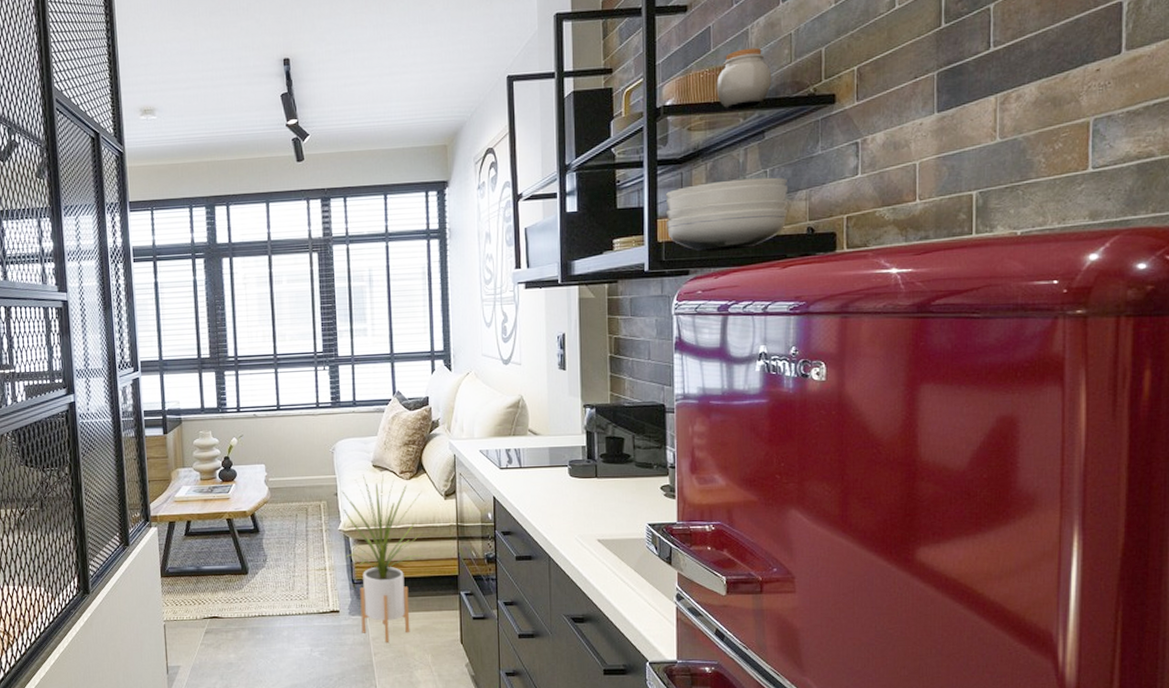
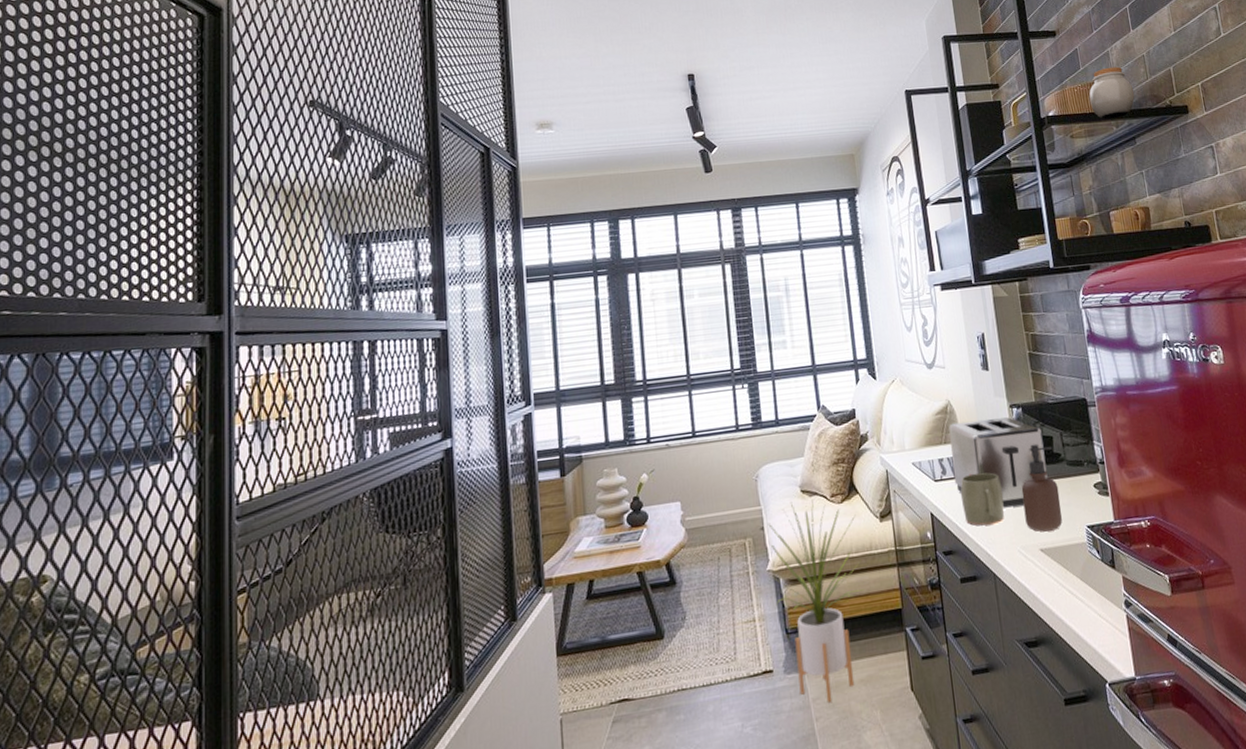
toaster: none [519,416,614,499] -> present [949,417,1048,508]
mug: none [525,465,567,513] -> present [960,472,1005,526]
soap dispenser: none [585,443,624,525] -> present [1021,443,1062,532]
bowl: present [665,177,789,252] -> none [1059,177,1167,248]

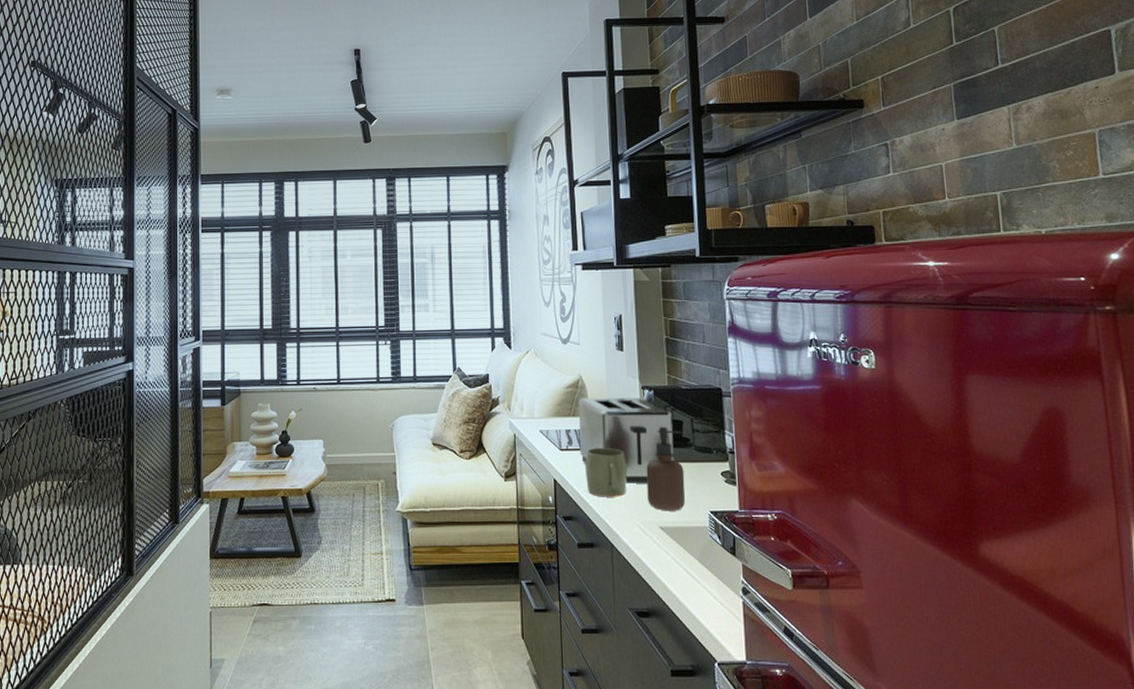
house plant: present [768,499,864,702] -> none [400,452,485,636]
jar: present [1088,66,1135,120] -> none [754,56,805,111]

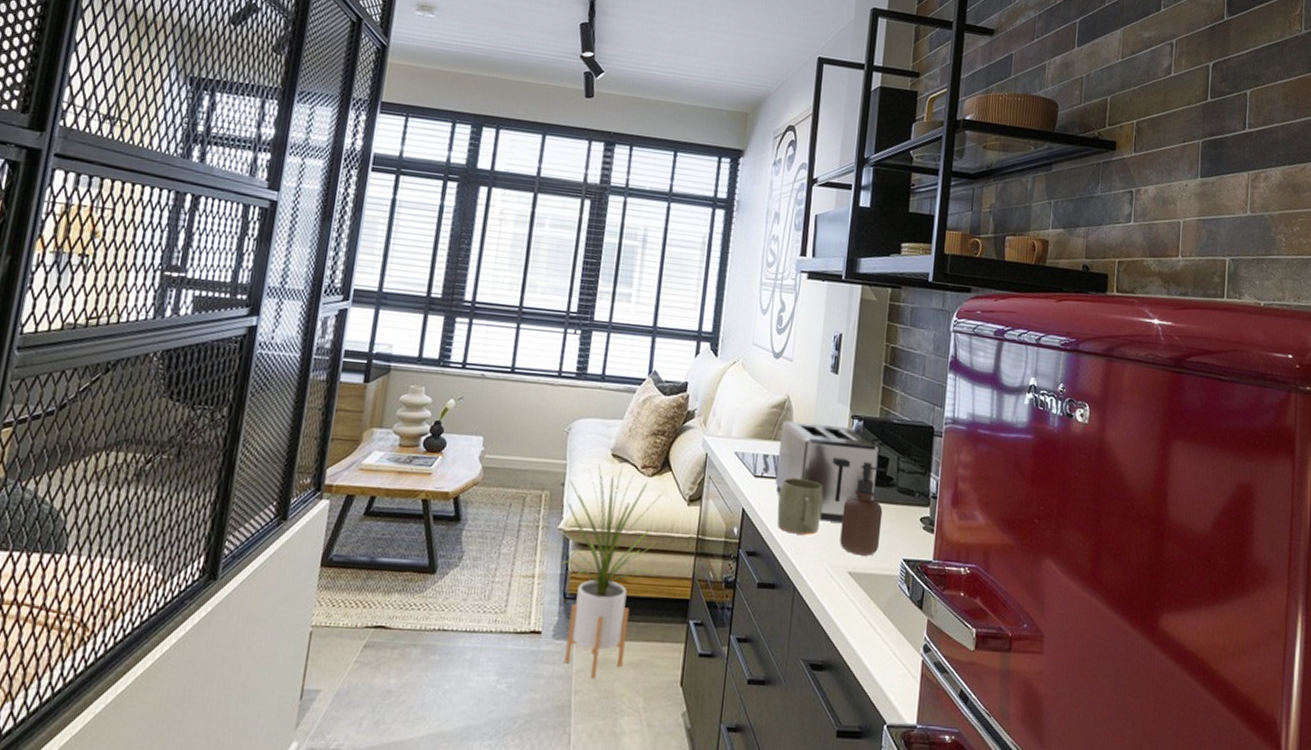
house plant: none [400,452,485,636] -> present [559,464,664,678]

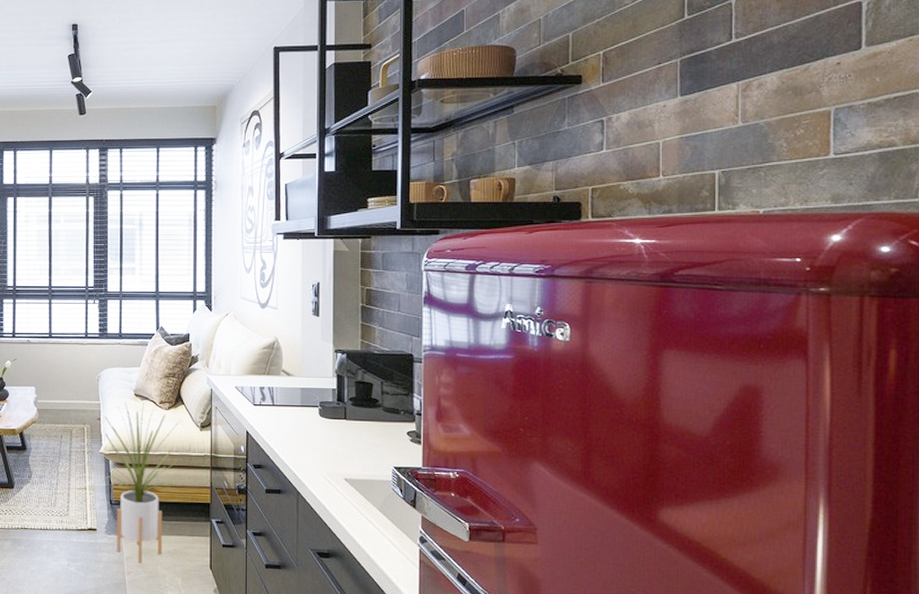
toaster: present [775,420,879,523] -> none [272,358,363,439]
mug: present [777,477,824,535] -> none [277,404,317,450]
soap dispenser: present [839,461,887,556] -> none [334,387,371,465]

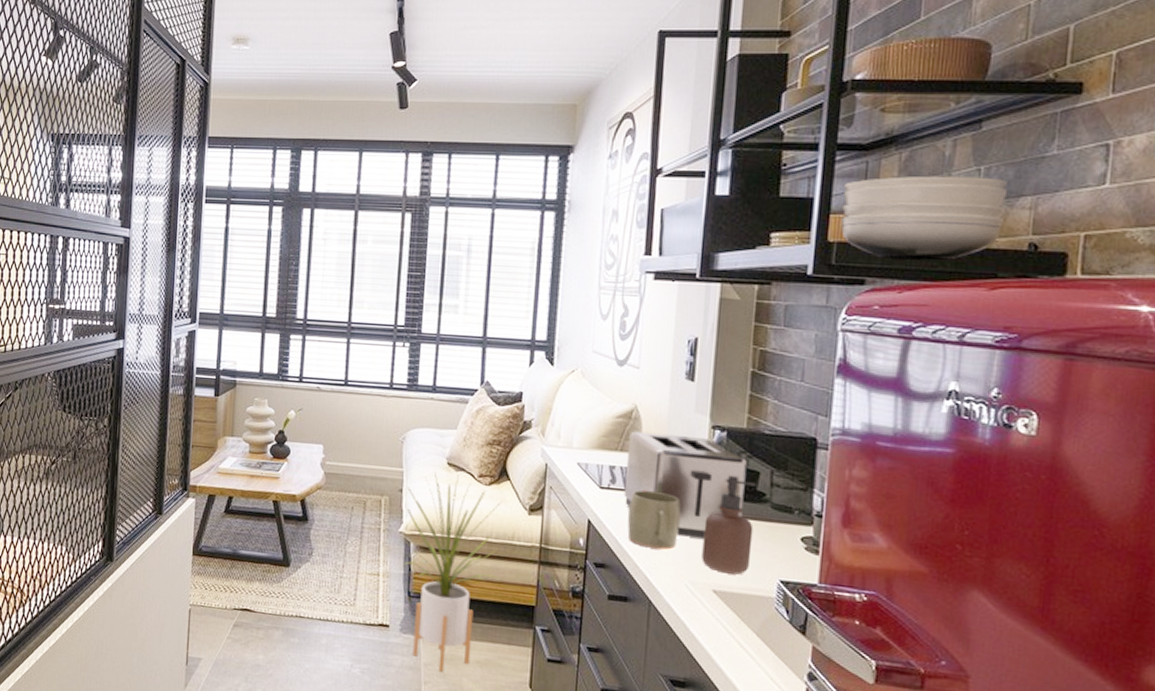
toaster: none [272,358,363,439] -> present [624,431,747,539]
mug: none [277,404,317,450] -> present [627,490,682,550]
soap dispenser: none [334,387,371,465] -> present [701,475,757,575]
bowl: none [417,148,536,214] -> present [840,175,1009,261]

